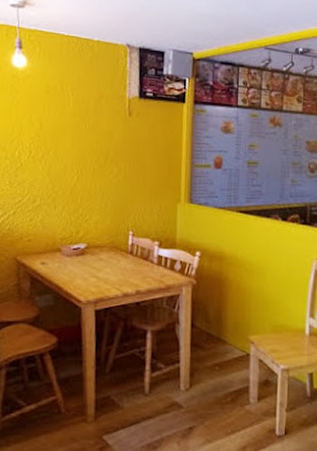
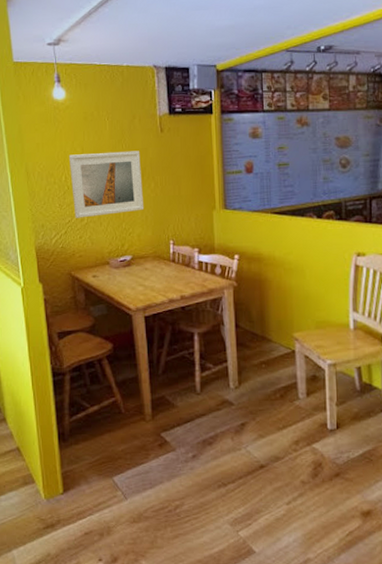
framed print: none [24,129,105,199] -> present [68,150,143,218]

